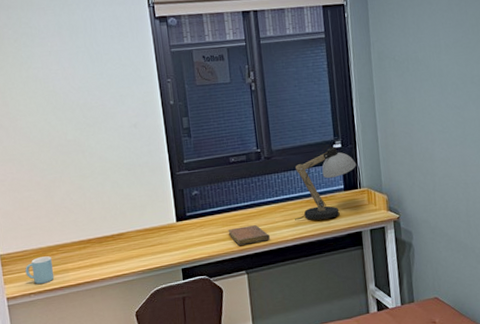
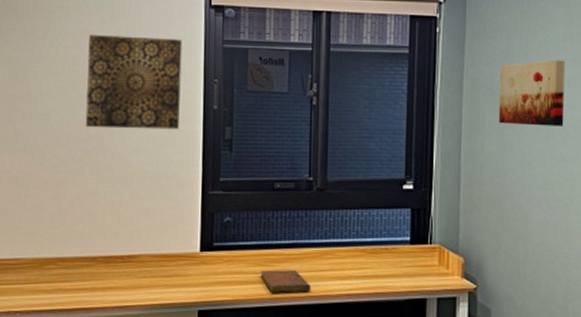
mug: present [25,256,54,284] -> none [15,269,48,302]
wall art: none [54,49,144,134] -> present [85,34,183,130]
desk lamp: present [295,145,357,221] -> none [344,184,430,277]
wall art: none [399,27,454,85] -> present [498,60,565,126]

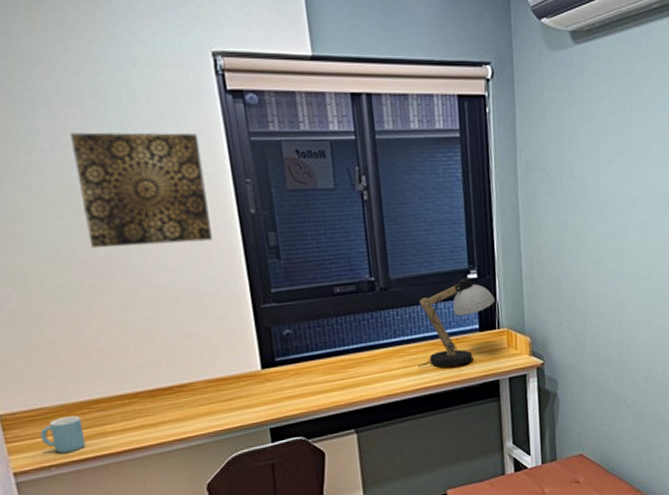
mug: none [15,269,48,302] -> present [40,415,86,453]
notebook: present [260,269,310,293] -> none [331,373,386,398]
desk lamp: none [344,184,430,277] -> present [418,274,495,367]
wall art: present [498,60,565,126] -> none [551,136,613,204]

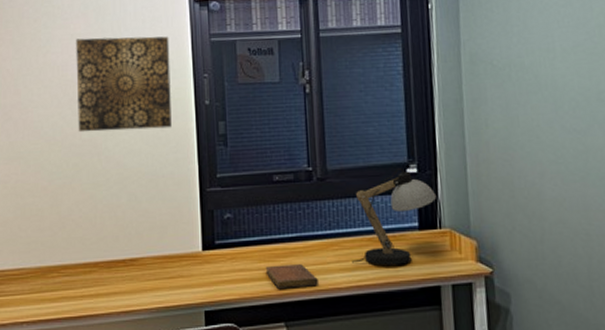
mug: present [40,415,86,453] -> none [20,278,52,311]
notebook: none [331,373,386,398] -> present [265,264,318,289]

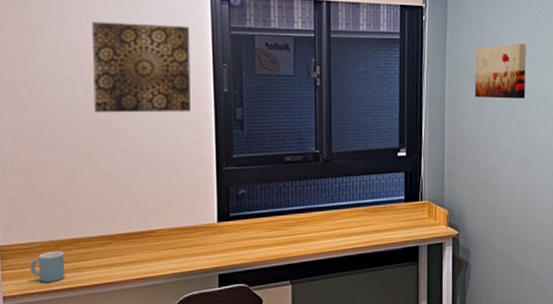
mug: none [20,278,52,311] -> present [30,251,66,282]
notebook: present [265,264,318,289] -> none [275,232,320,253]
desk lamp: present [352,168,437,266] -> none [349,152,420,231]
wall art: none [498,27,572,98] -> present [474,44,527,99]

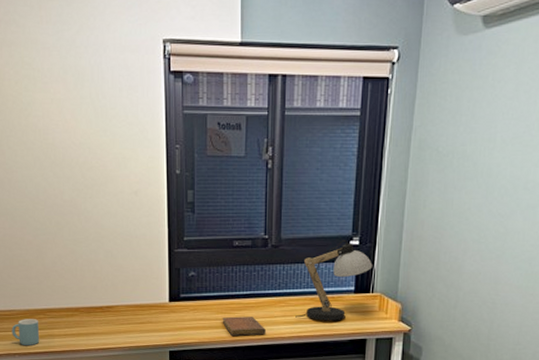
wall art: present [92,22,191,113] -> none [56,103,145,194]
notebook: none [275,232,320,253] -> present [222,316,266,336]
desk lamp: none [349,152,420,231] -> present [295,240,373,321]
wall art: present [474,44,527,99] -> none [441,119,510,184]

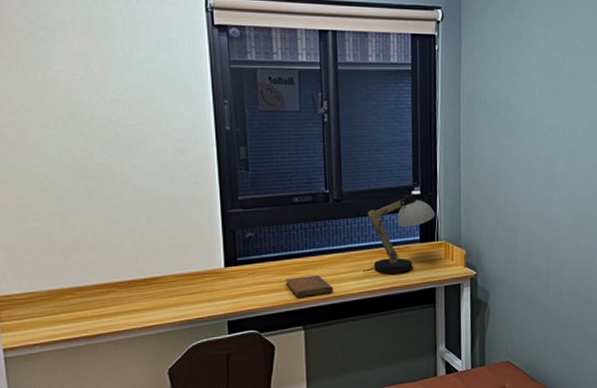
mug: present [11,319,40,345] -> none [29,300,68,333]

